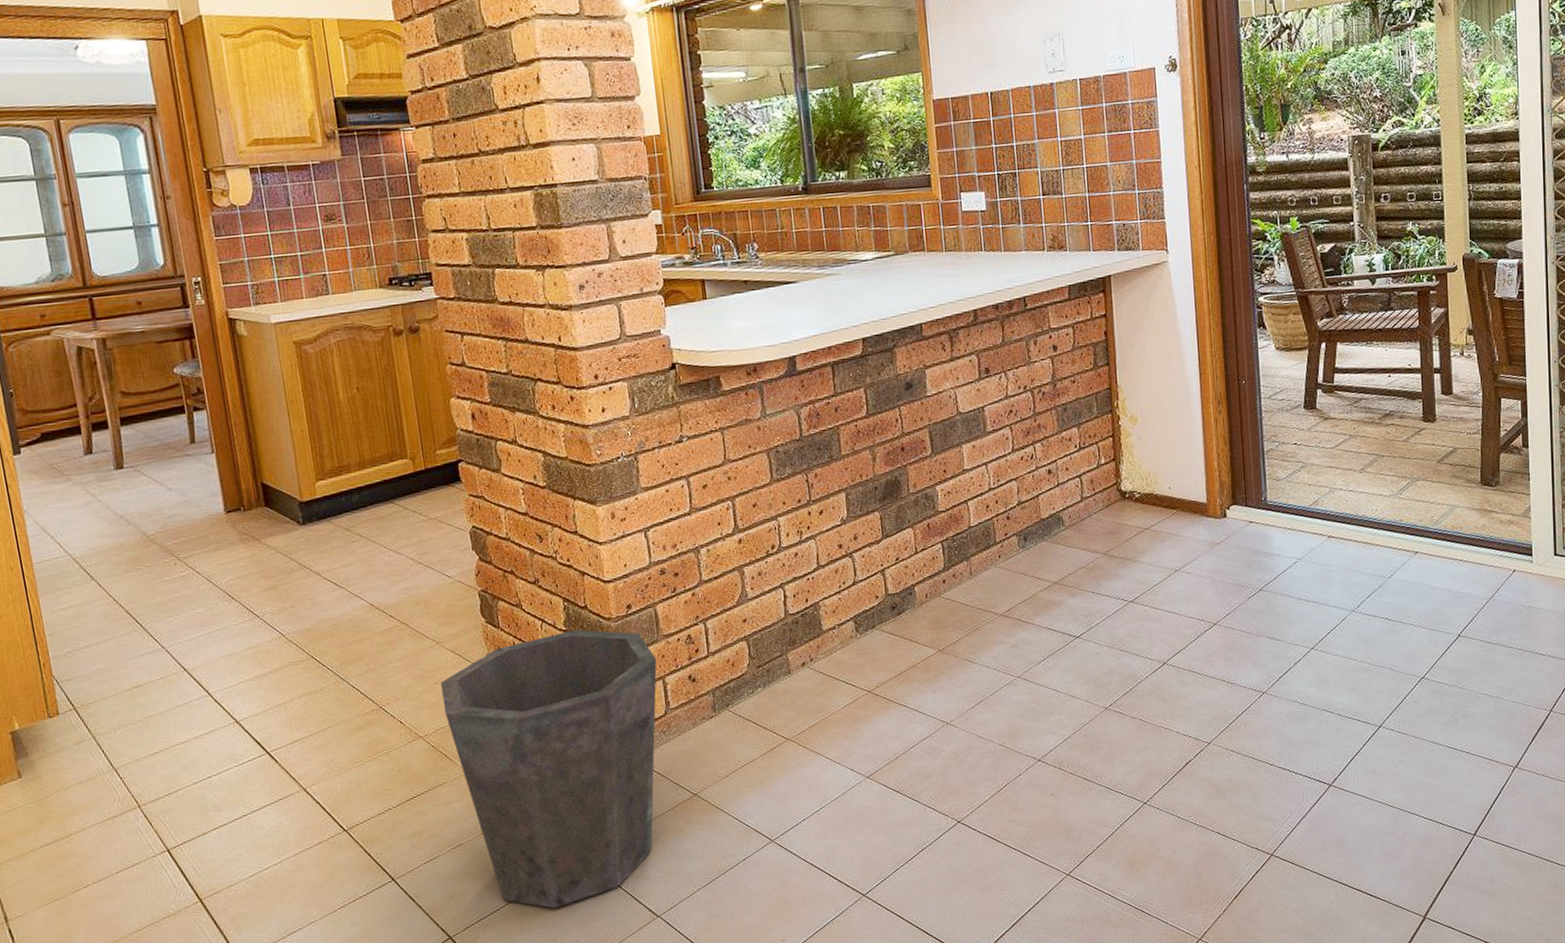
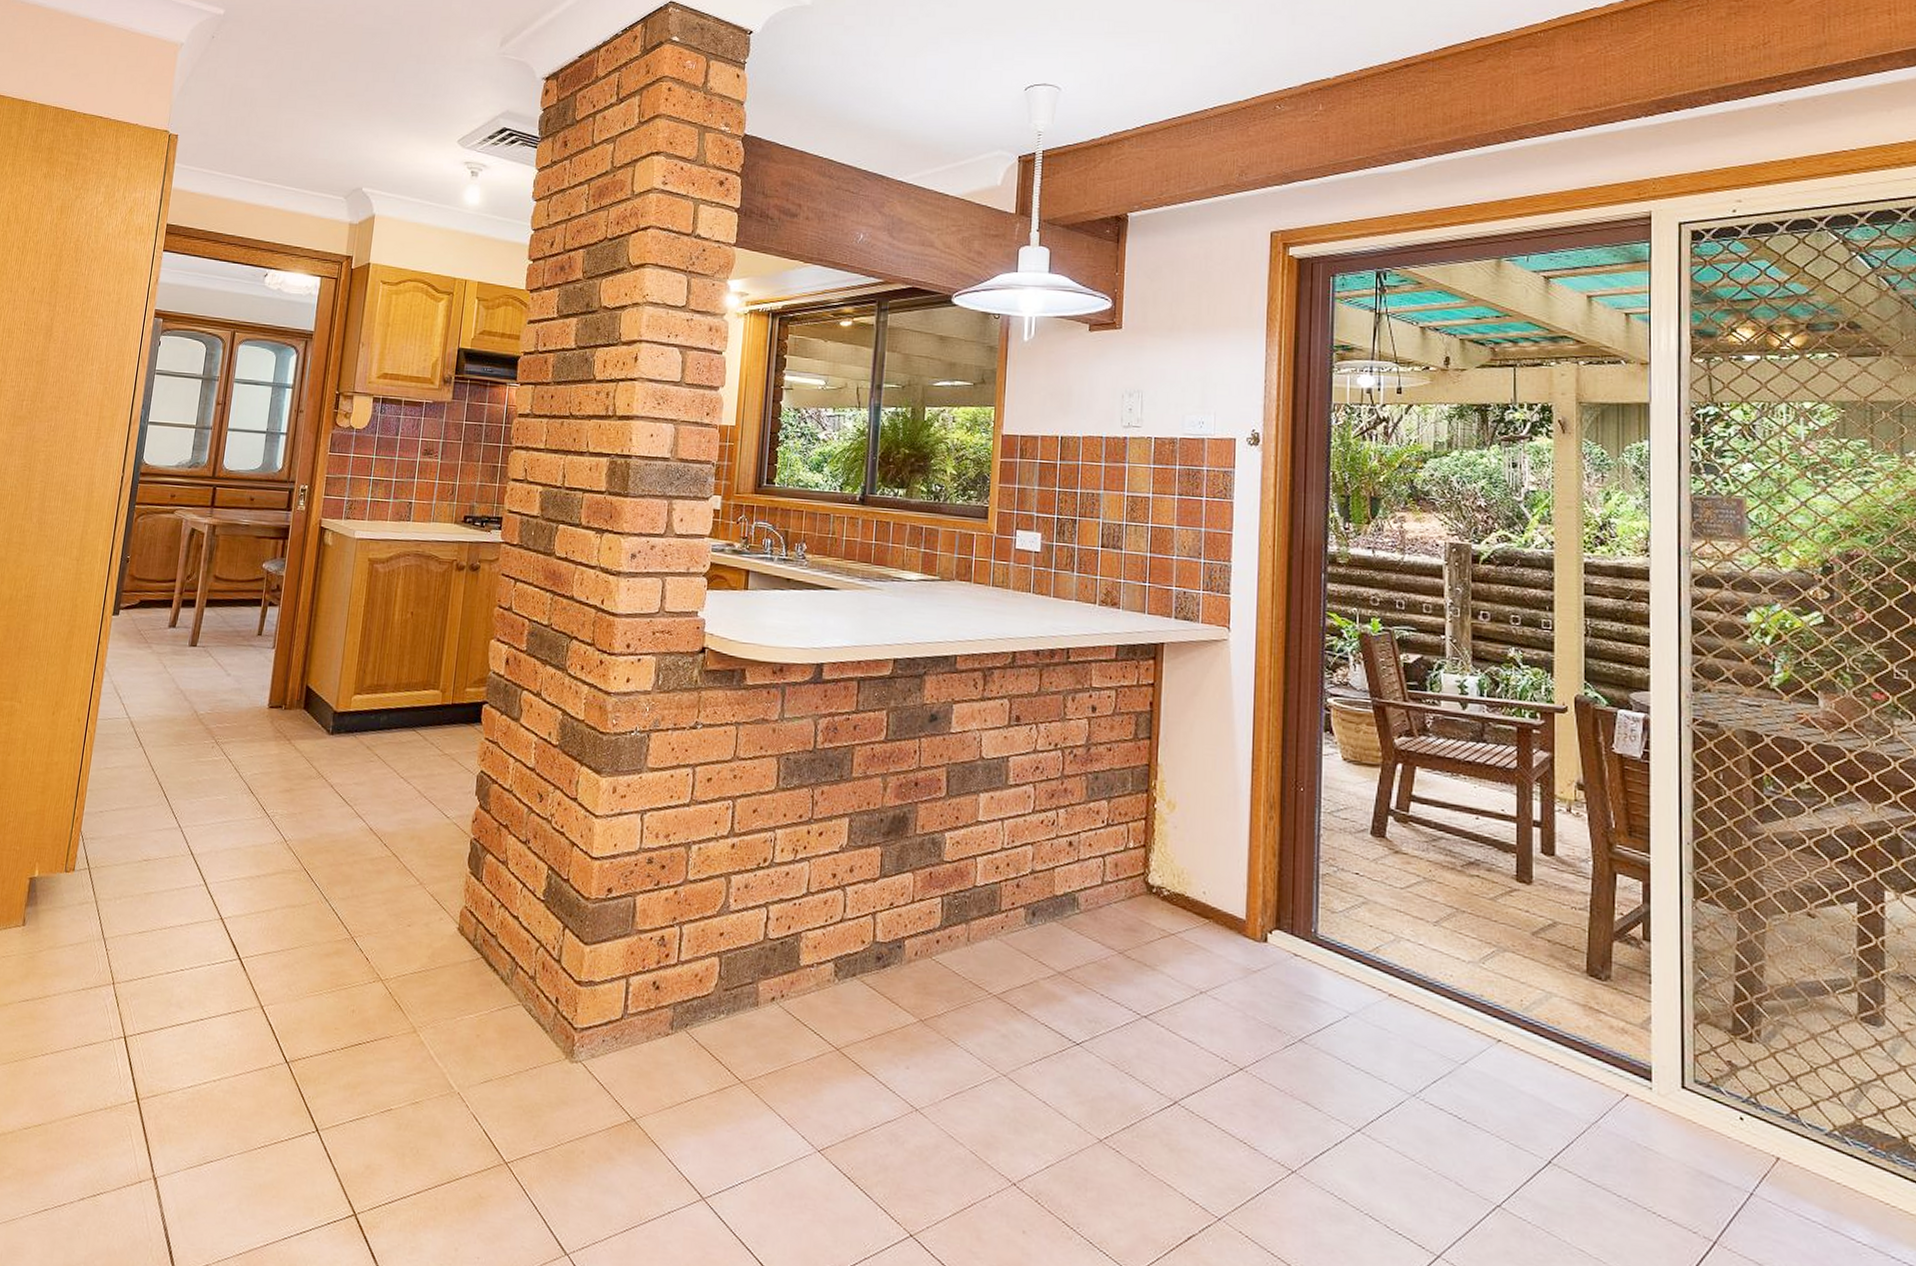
waste bin: present [440,629,657,909] -> none [409,901,626,1213]

